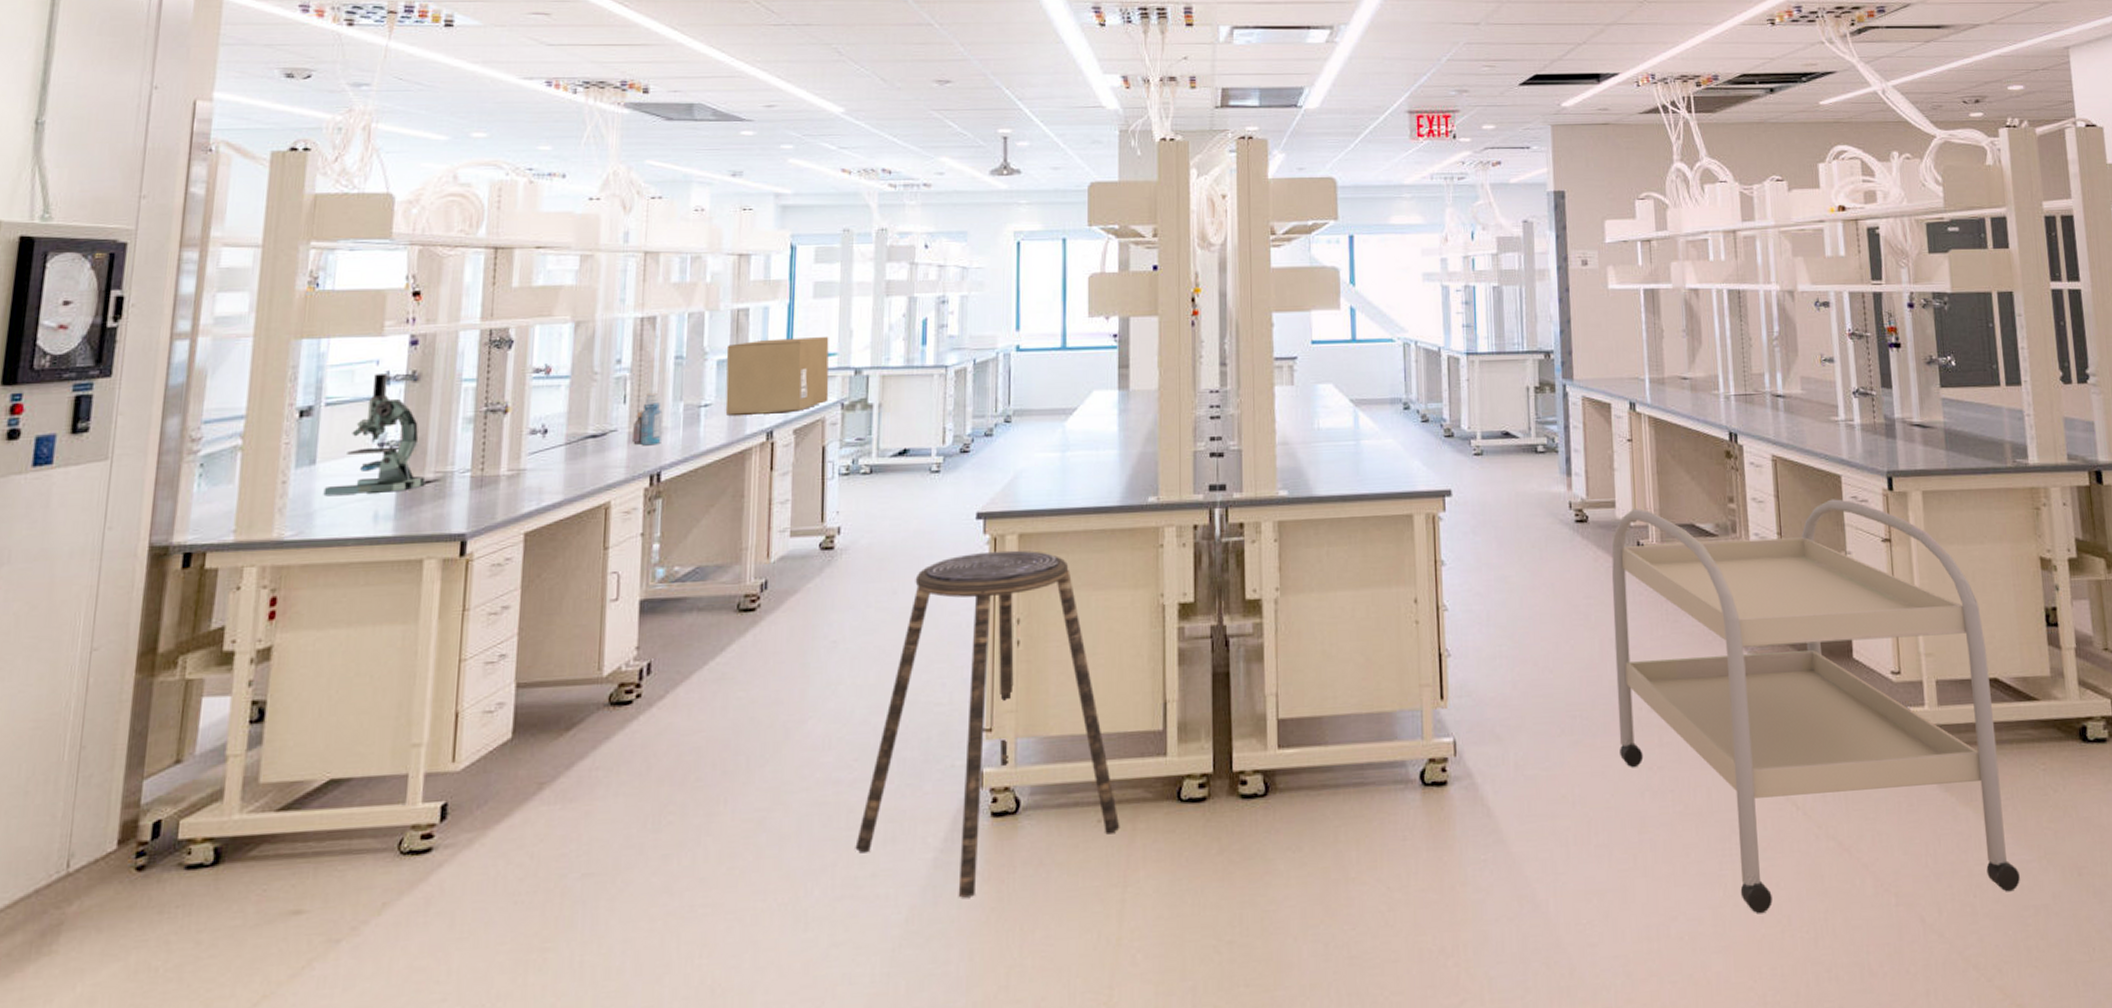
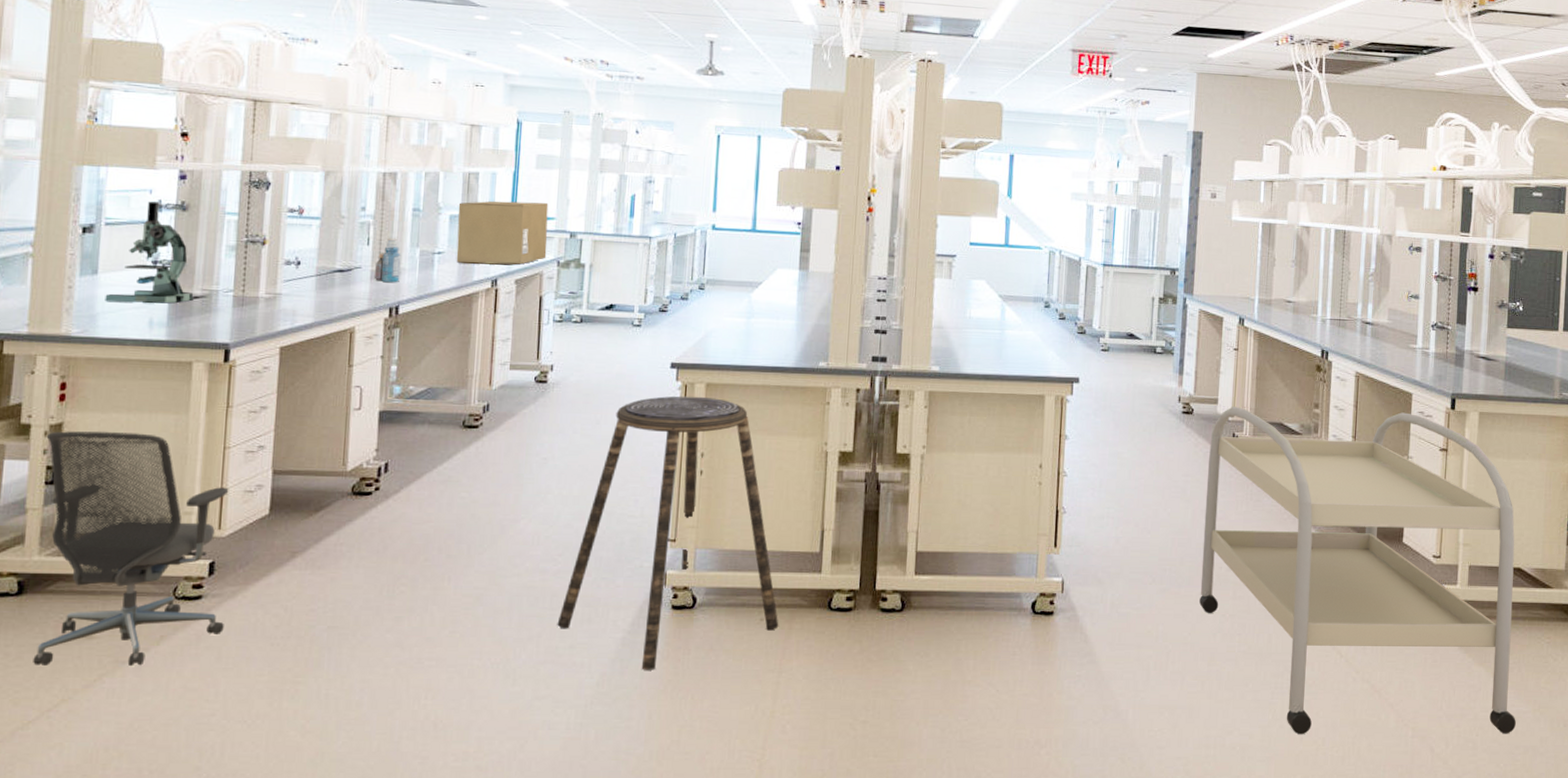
office chair: none [229,651,465,954] -> present [33,431,229,667]

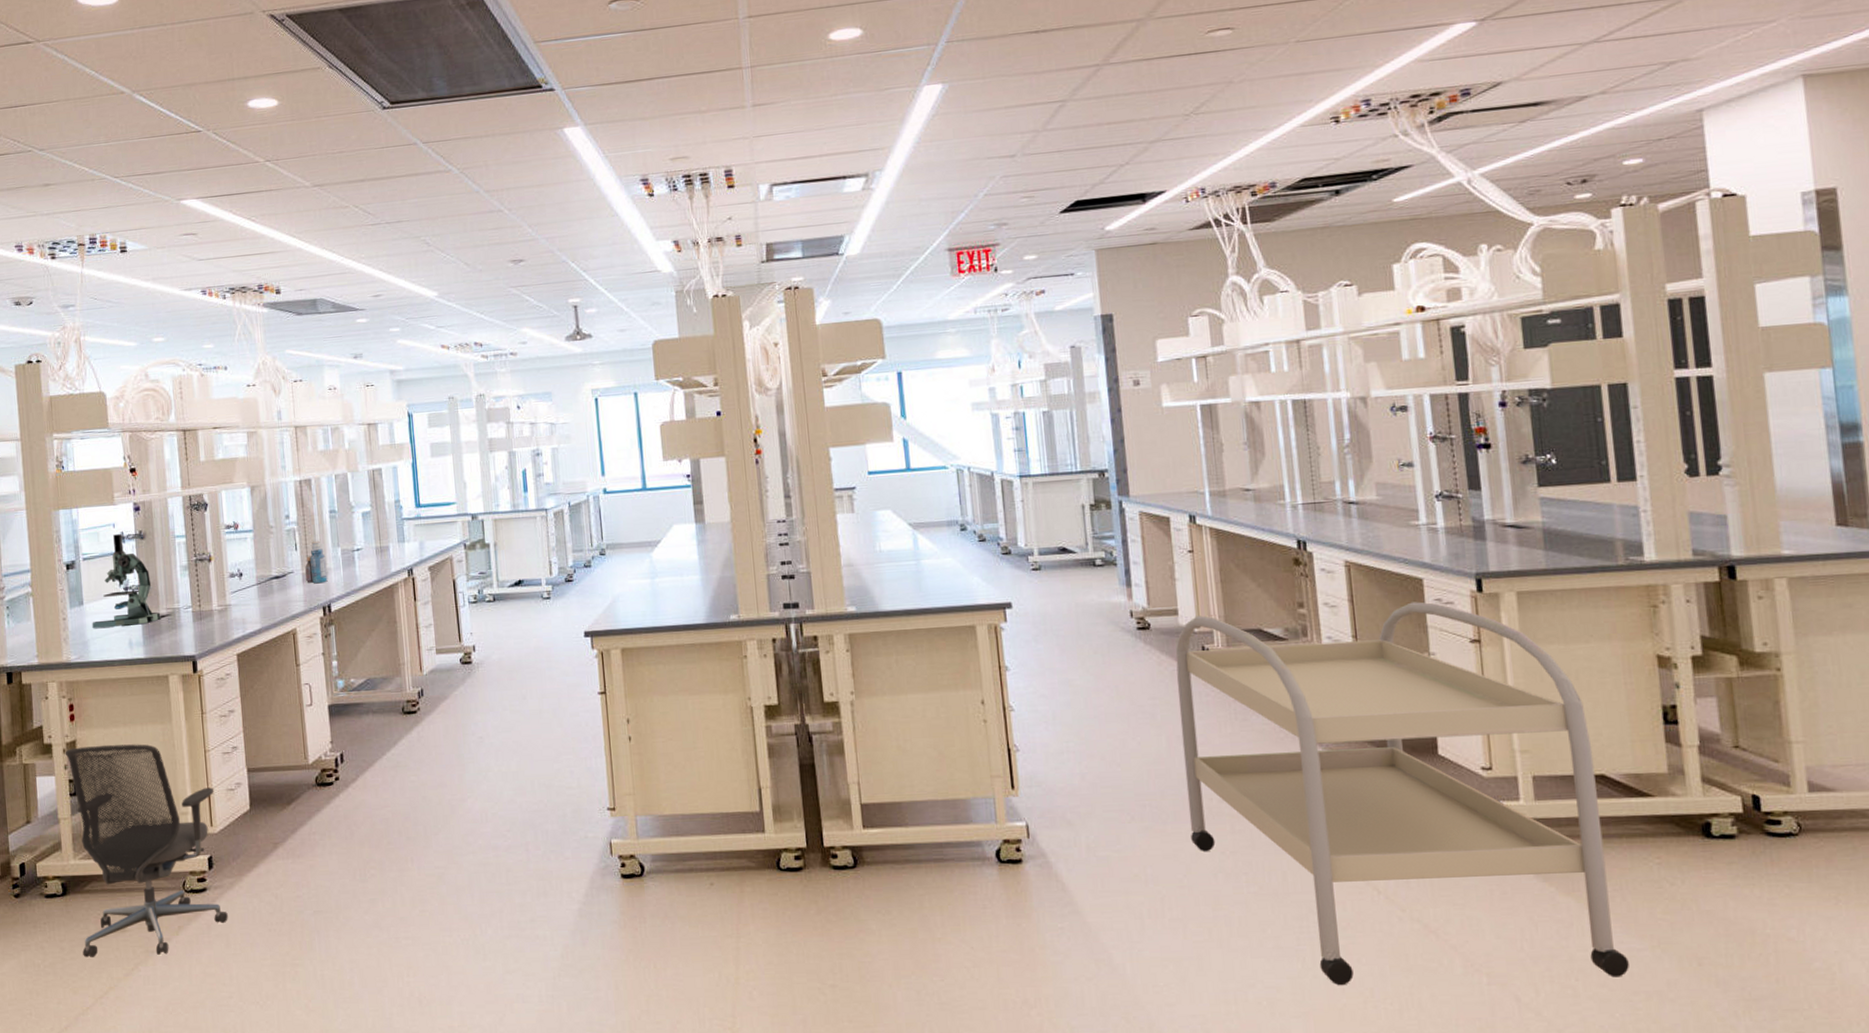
box: present [456,200,549,265] -> none [368,488,453,557]
stool: present [557,396,779,670] -> none [515,662,730,941]

